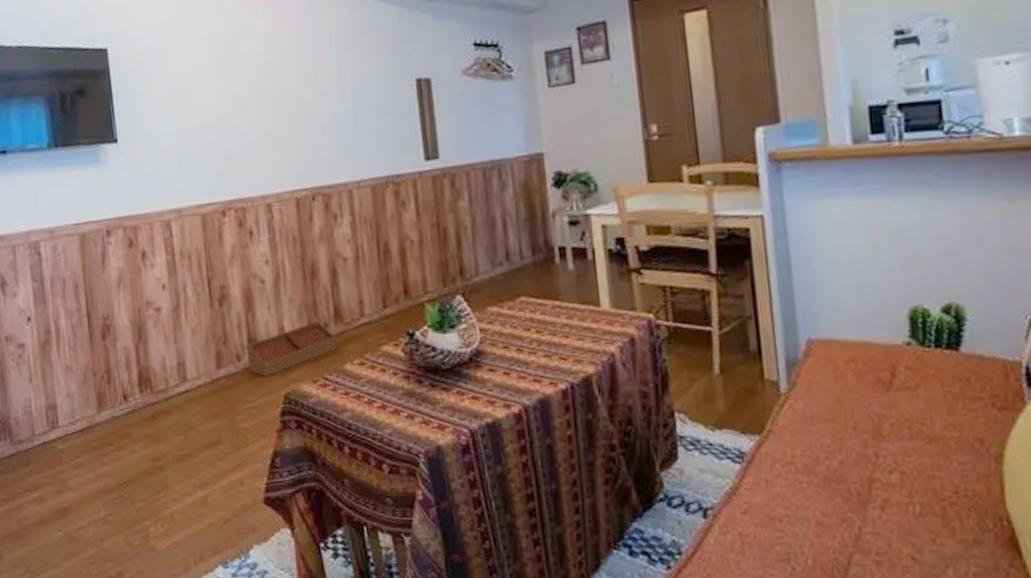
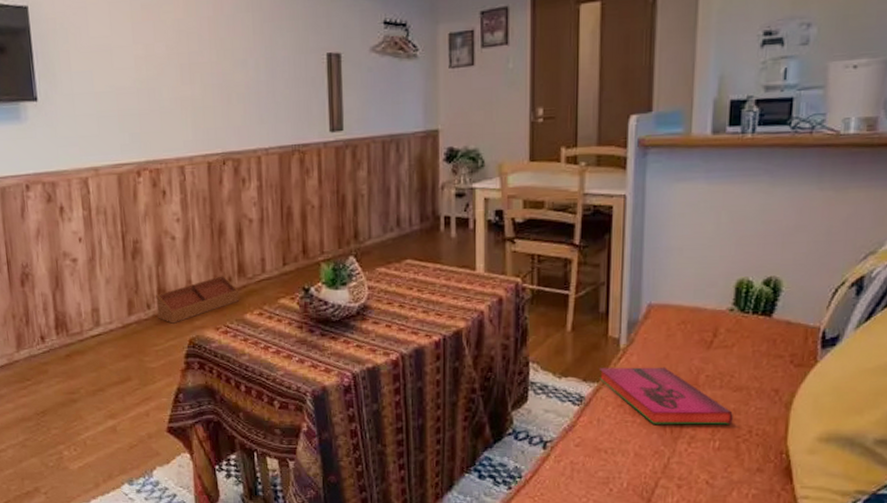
hardback book: none [758,414,933,485] -> present [598,367,733,425]

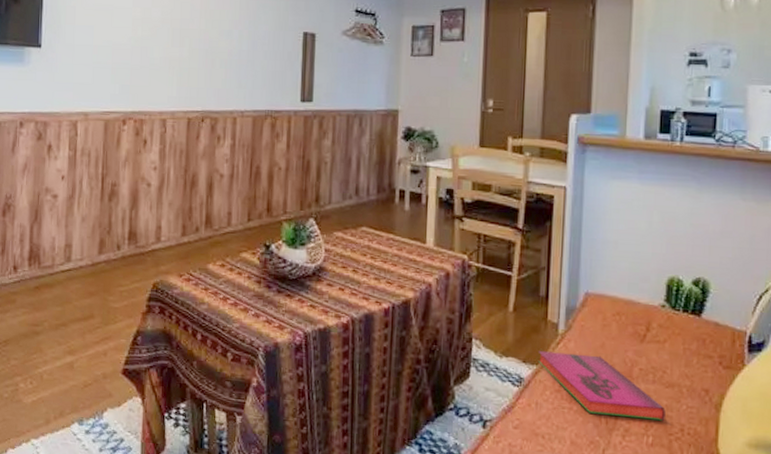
storage bin: present [156,276,240,324] -> none [126,225,205,267]

